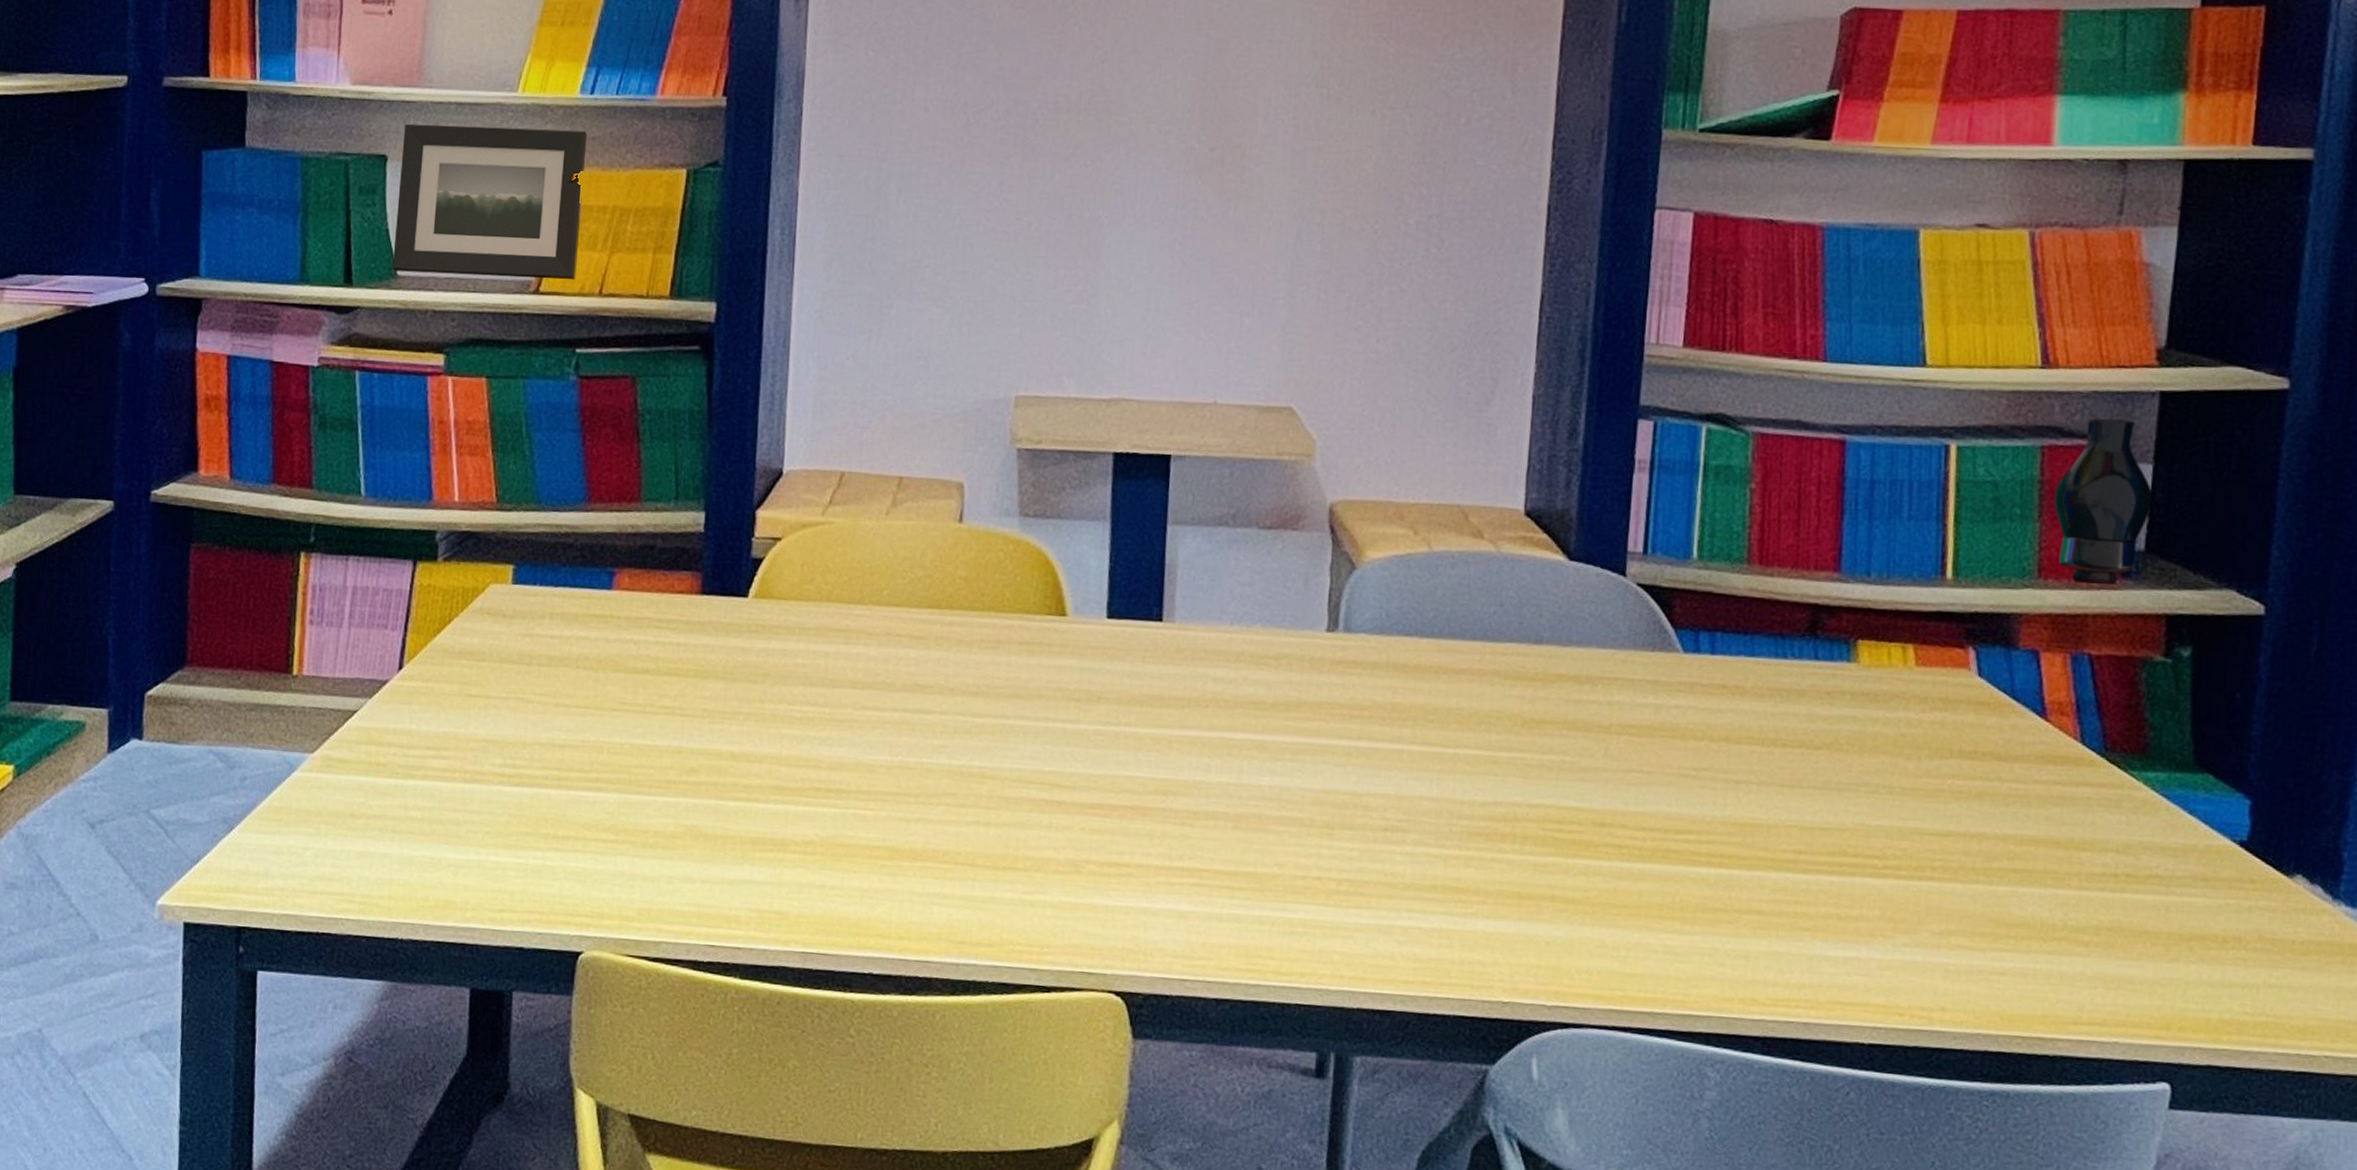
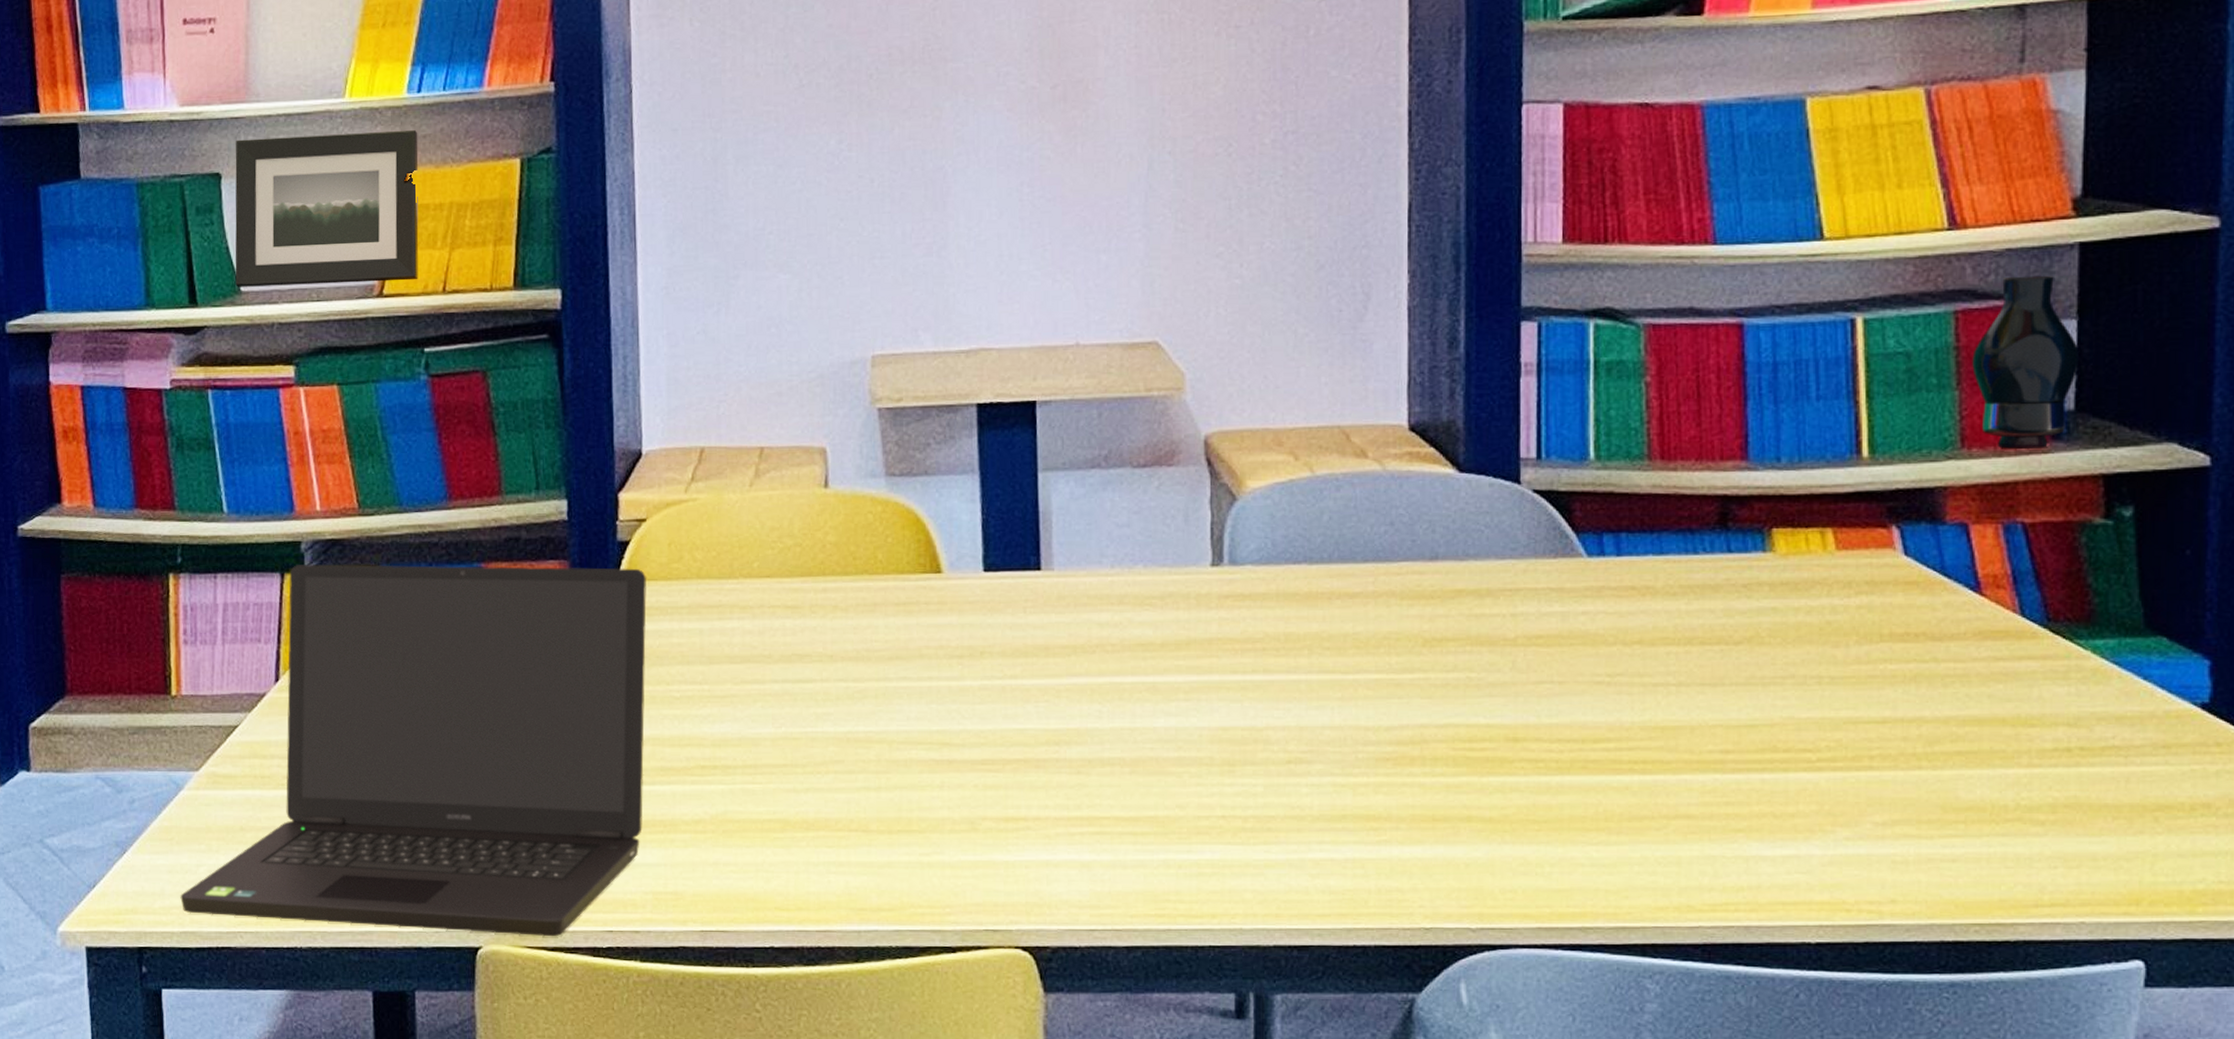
laptop: none [284,553,777,947] -> present [180,563,647,937]

